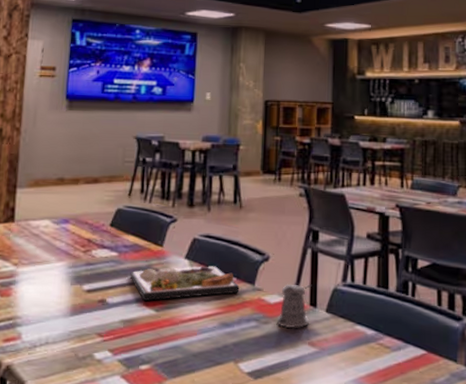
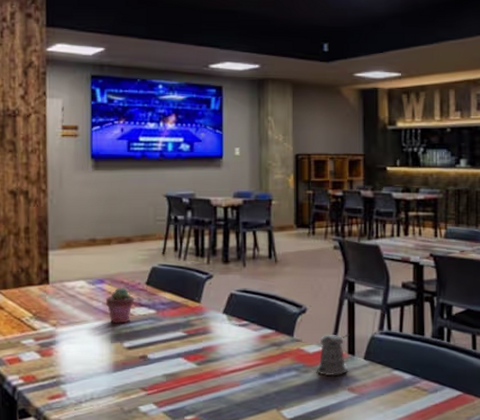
potted succulent: none [69,228,97,266] -> present [106,287,134,324]
dinner plate: present [130,266,240,301] -> none [169,319,279,355]

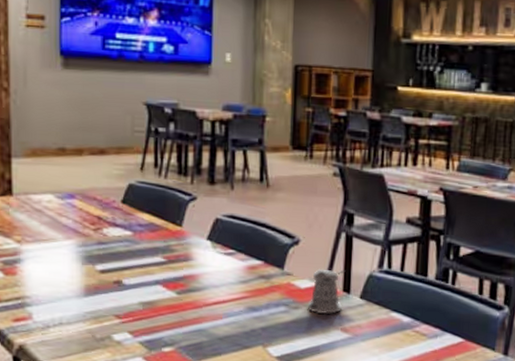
potted succulent: present [106,287,134,324] -> none [77,204,108,245]

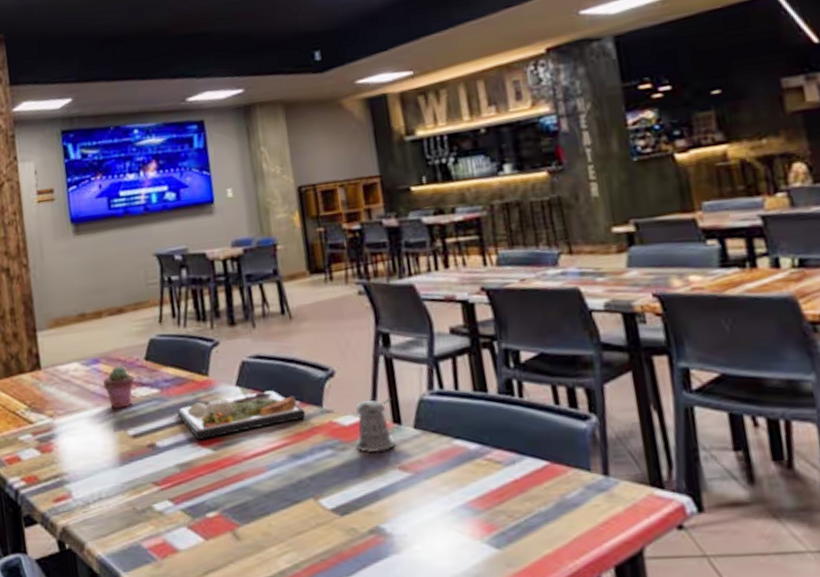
potted succulent: none [77,204,108,245] -> present [103,365,134,409]
dinner plate: none [147,248,268,283] -> present [177,390,306,440]

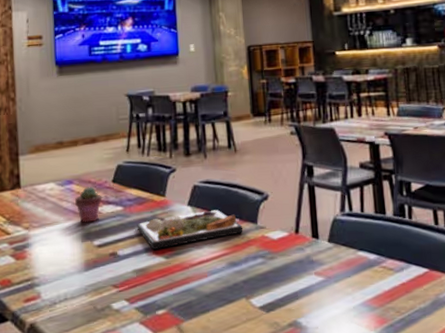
pepper shaker: present [355,398,395,453] -> none [281,217,313,262]

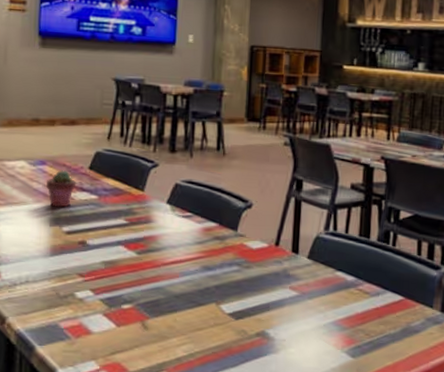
dinner plate: present [137,209,243,249] -> none [110,211,222,244]

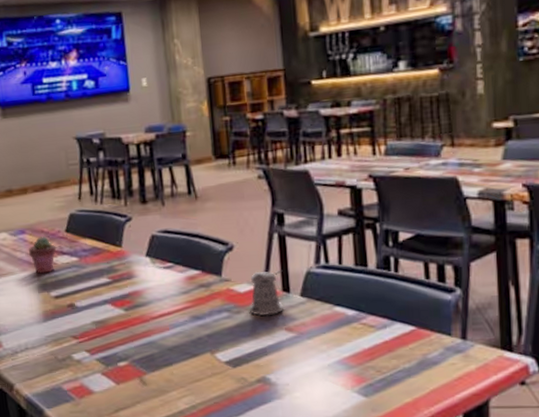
pepper shaker: none [258,230,295,274] -> present [249,270,283,316]

